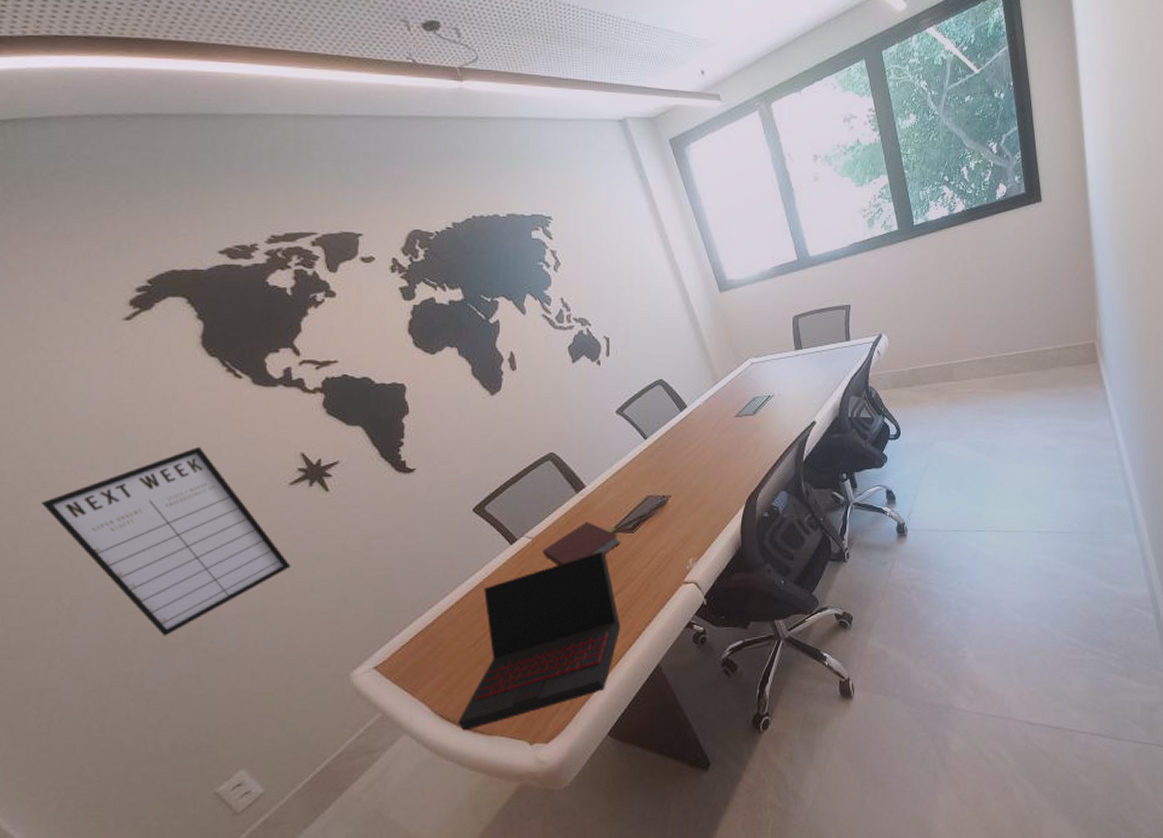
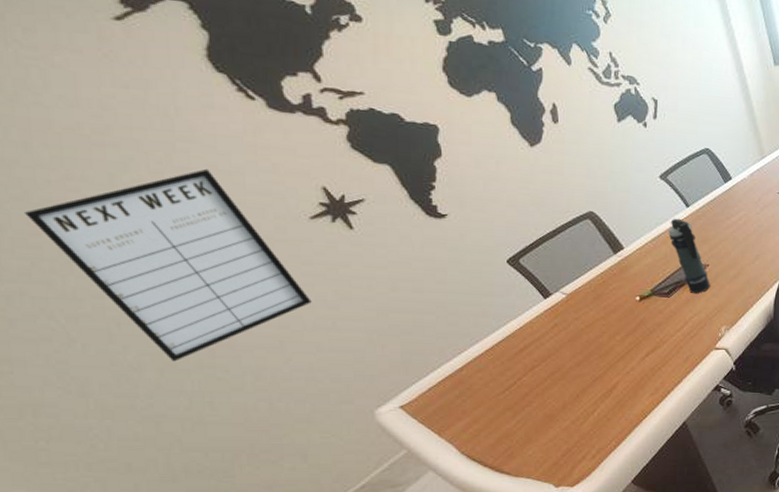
laptop: present [458,551,621,731] -> none [484,312,651,471]
notebook: present [542,521,621,566] -> none [576,283,656,323]
smoke grenade: none [628,451,674,526] -> present [668,218,710,293]

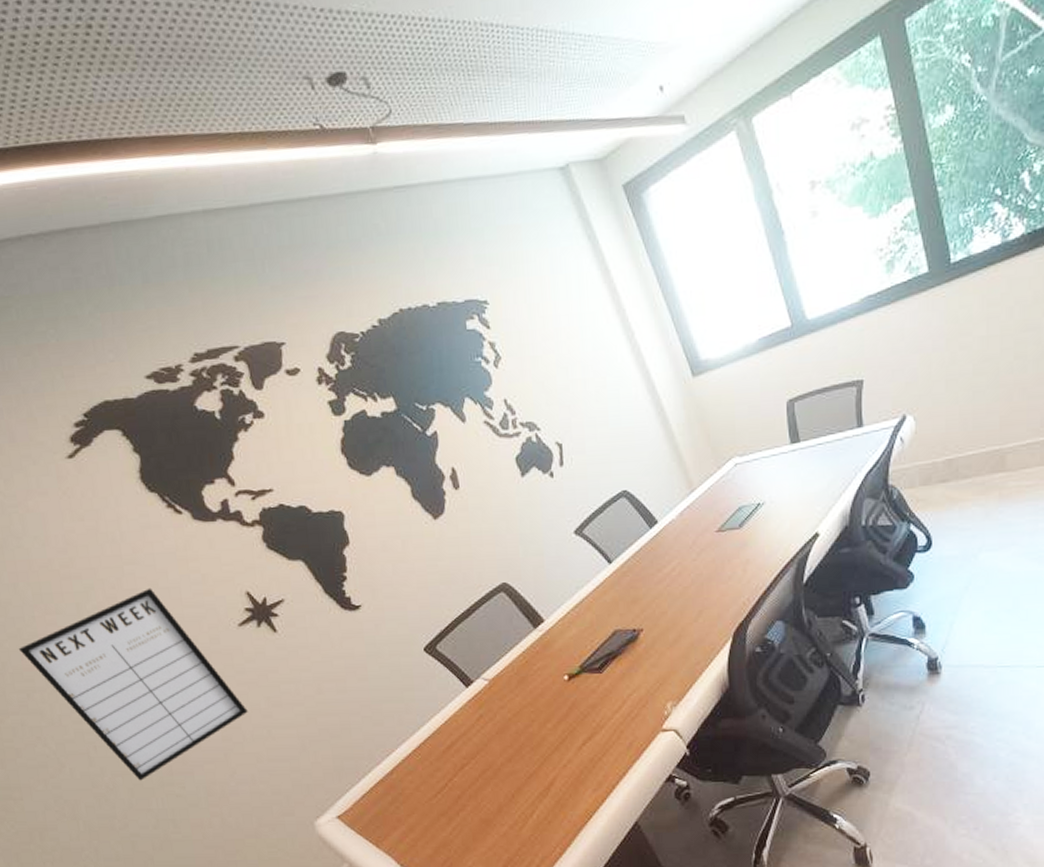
smoke grenade: present [668,218,710,293] -> none [591,578,647,665]

